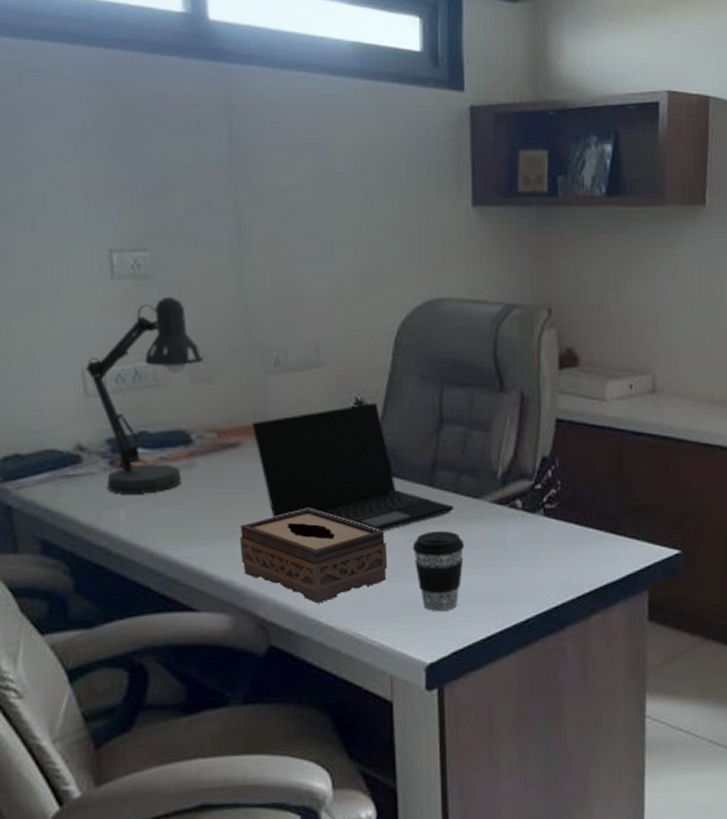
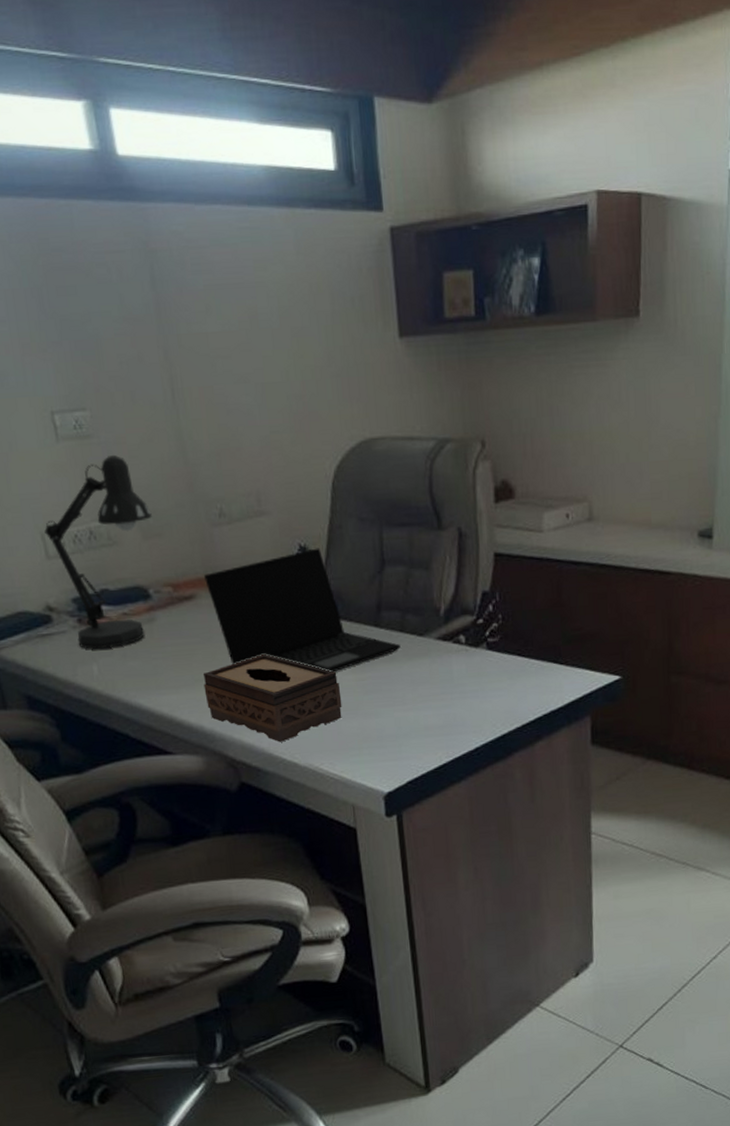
coffee cup: present [412,531,465,612] -> none [364,669,413,745]

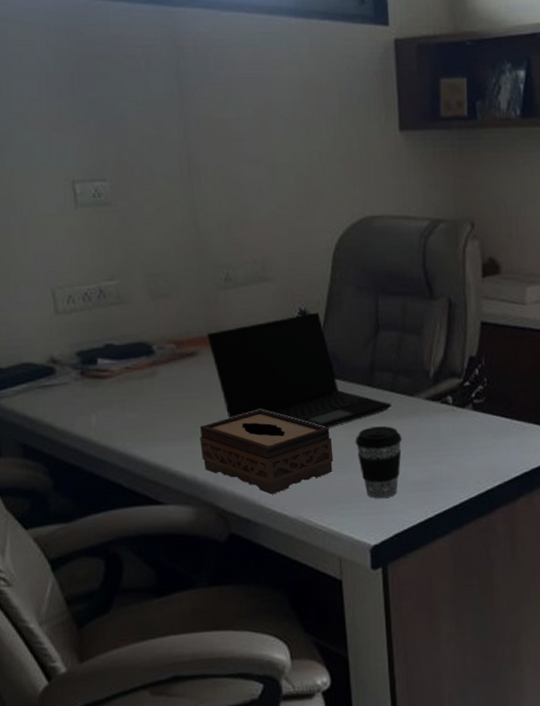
desk lamp: present [44,454,152,649] -> none [56,221,161,401]
coffee cup: none [364,669,413,745] -> present [355,426,402,499]

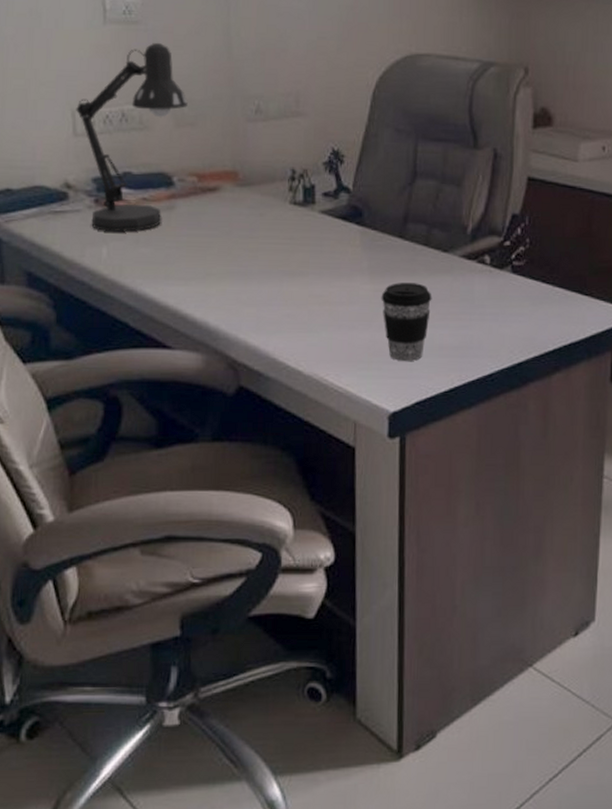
desk lamp: none [56,221,161,401] -> present [76,42,188,232]
tissue box: present [200,409,334,495] -> none [215,254,357,347]
laptop: present [207,312,391,428] -> none [232,153,423,280]

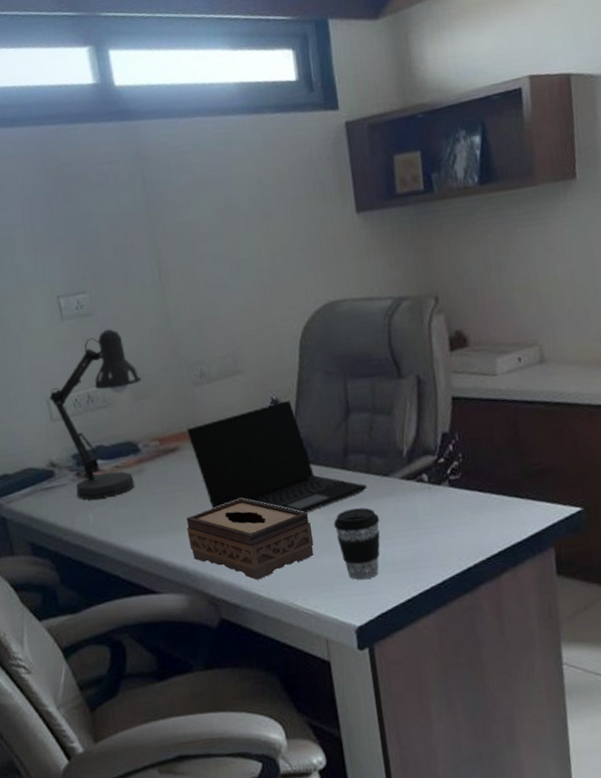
tissue box: none [215,254,357,347] -> present [187,498,314,580]
laptop: none [232,153,423,280] -> present [187,400,367,513]

